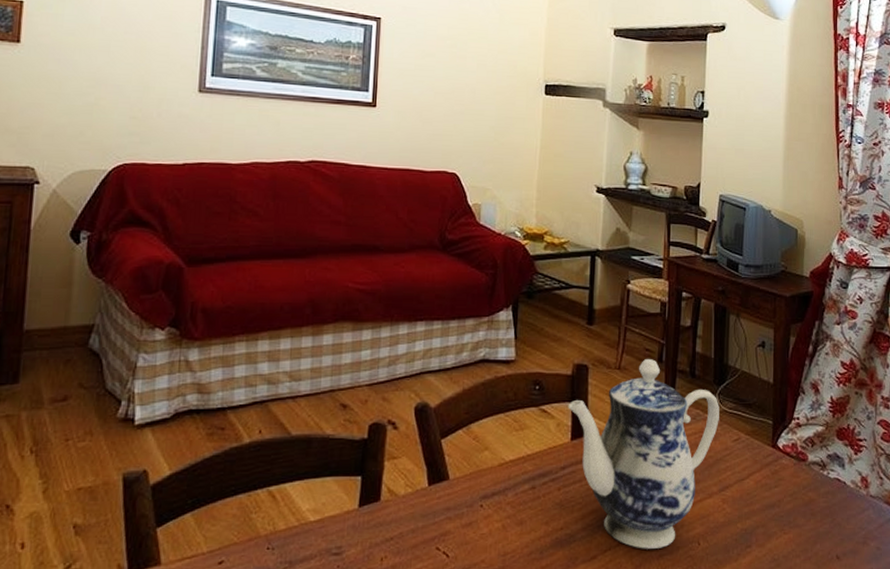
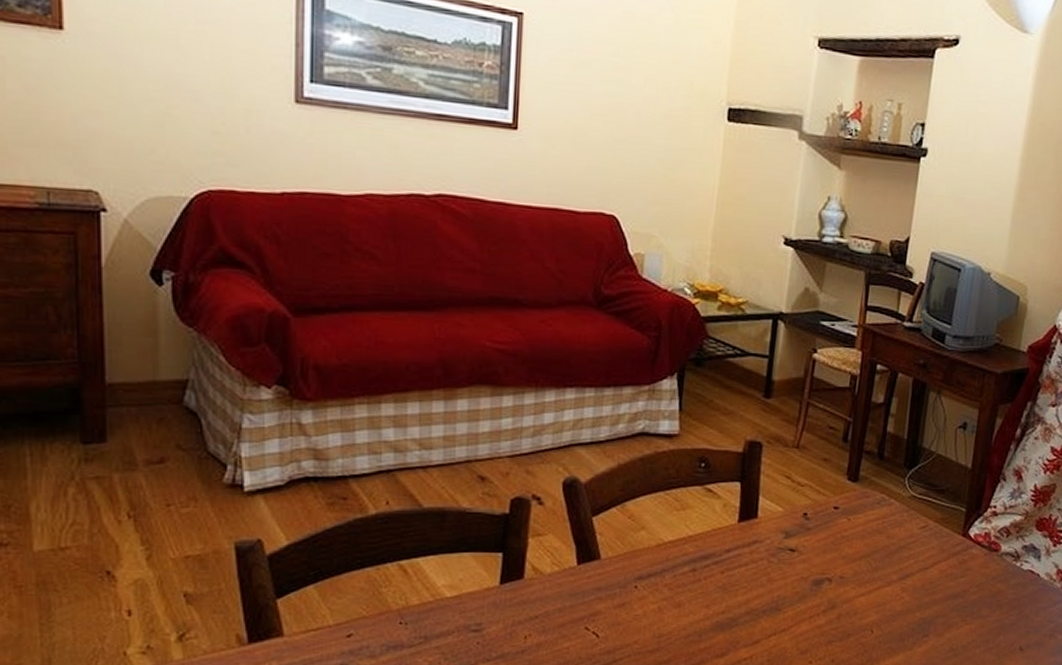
teapot: present [568,359,720,549] -> none [736,438,908,635]

